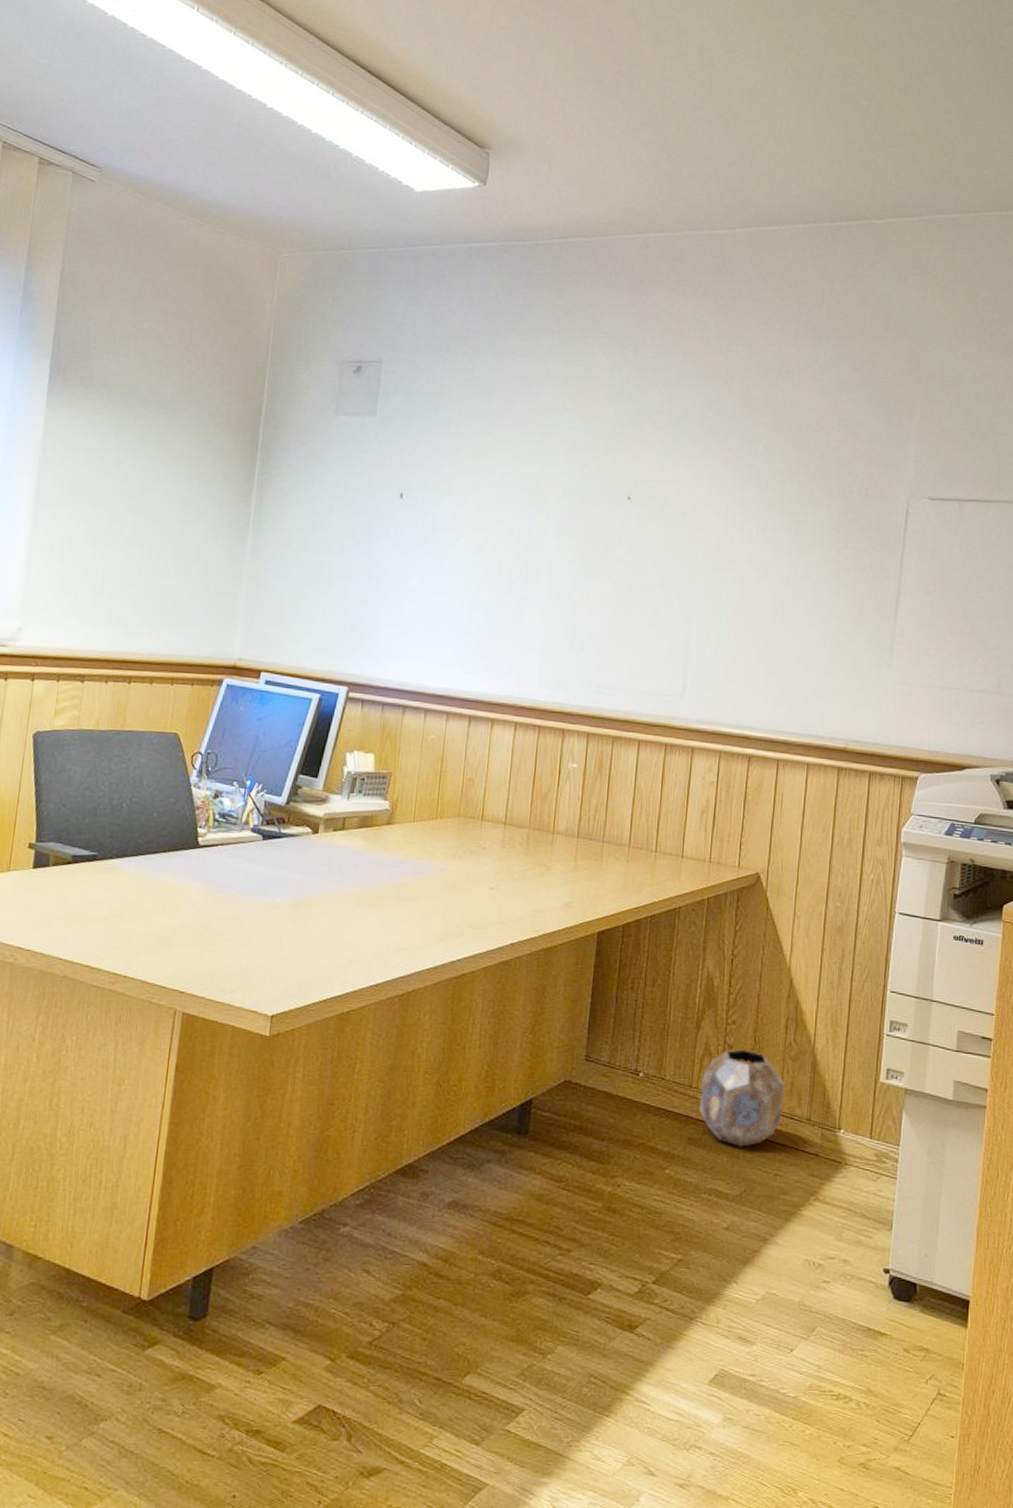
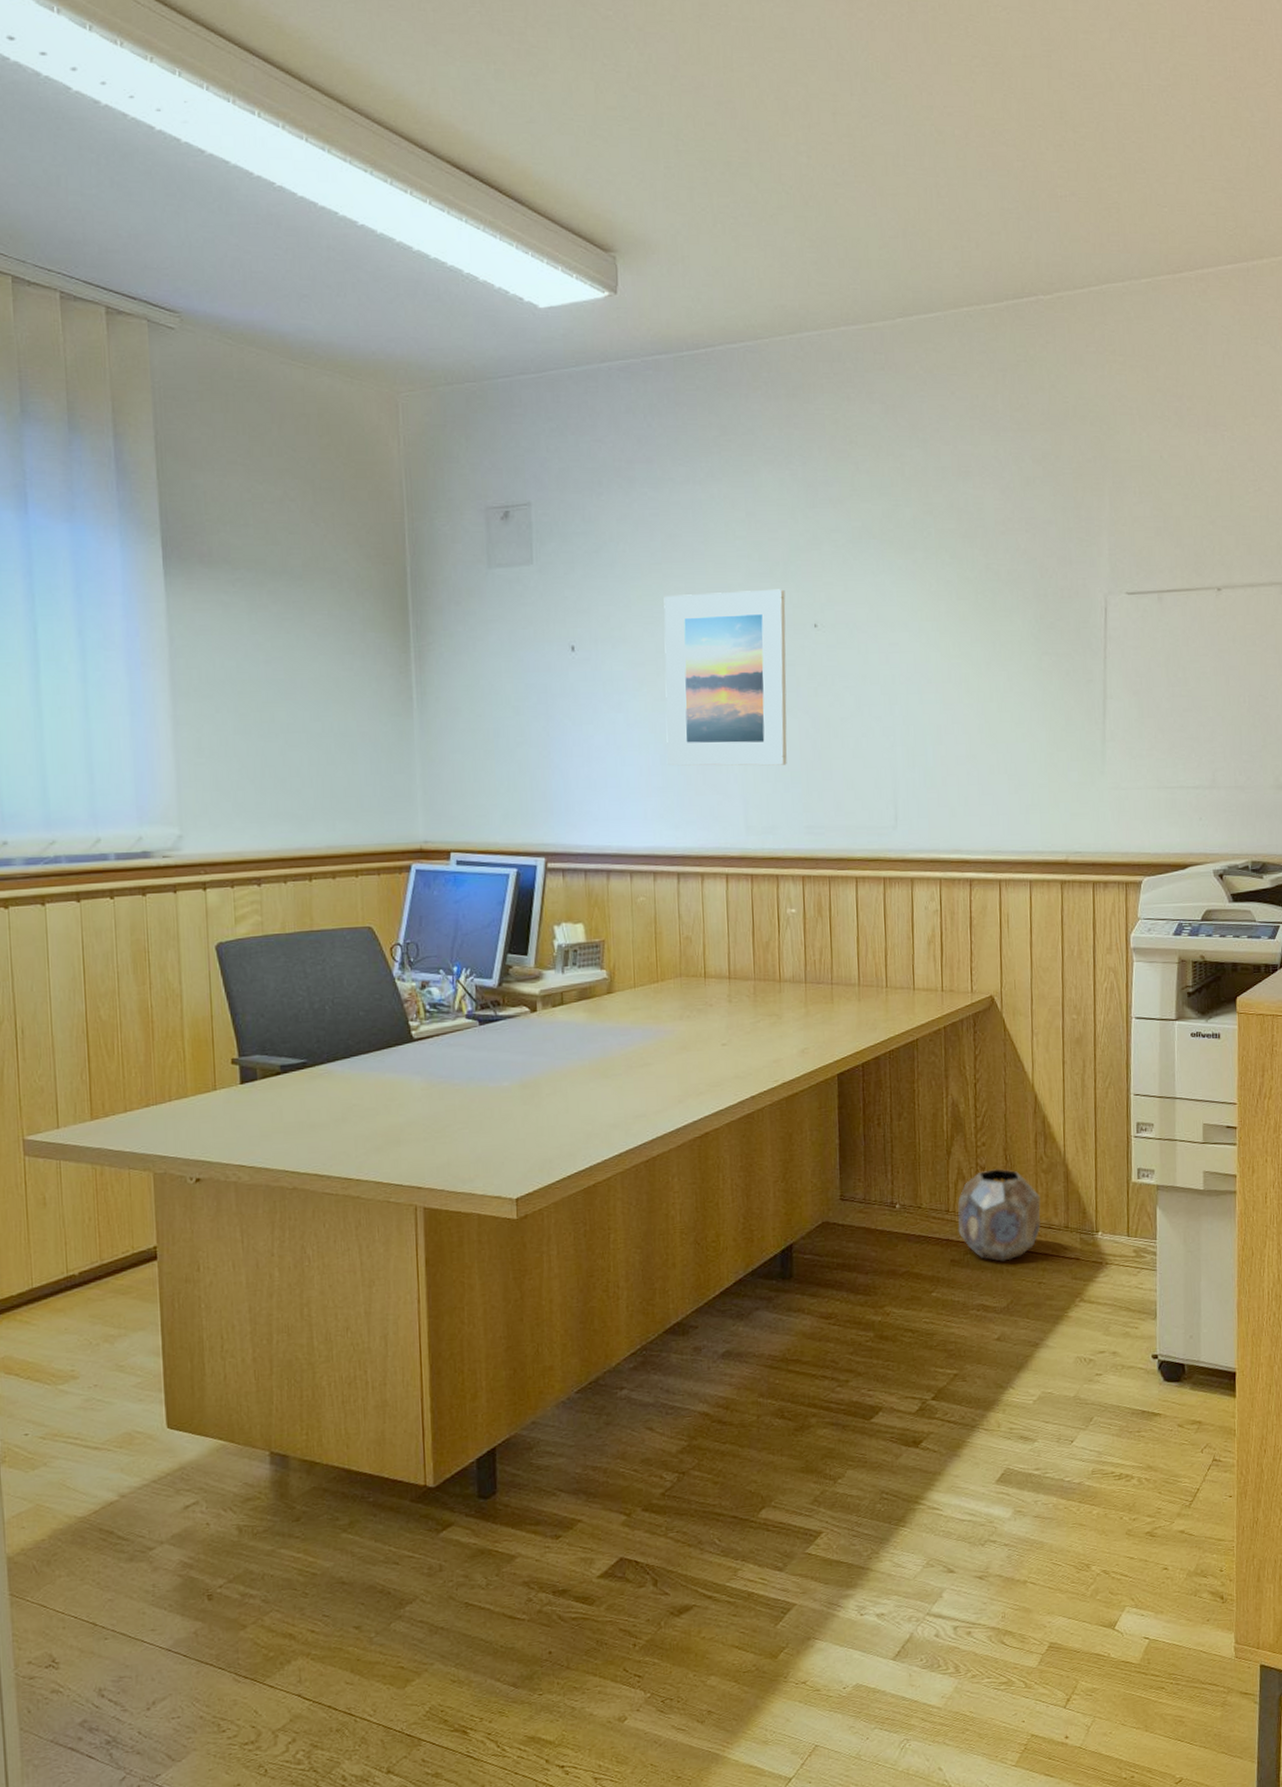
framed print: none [474,456,604,625] -> present [664,589,787,766]

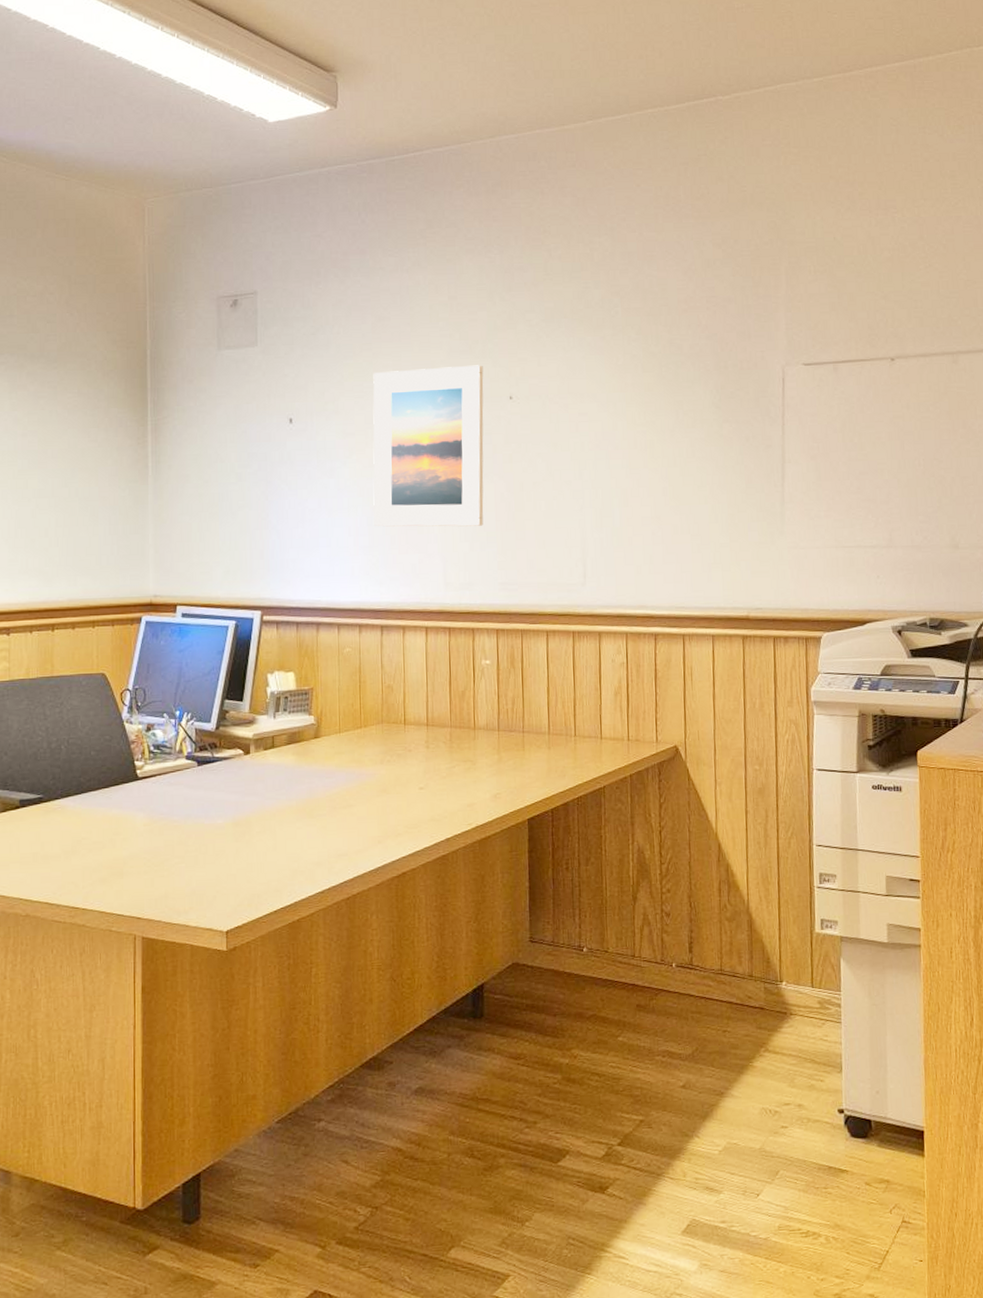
planter: present [957,1169,1041,1262] -> none [643,915,725,1008]

